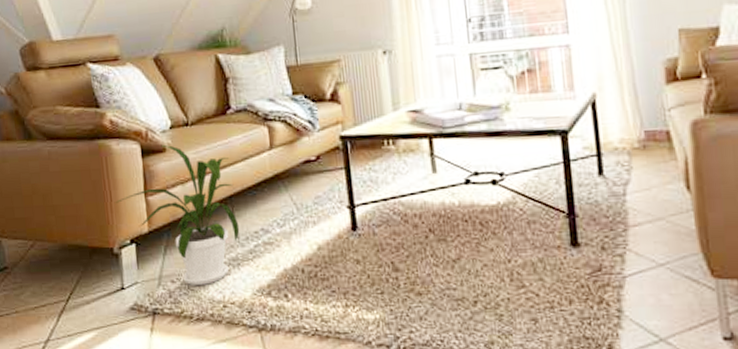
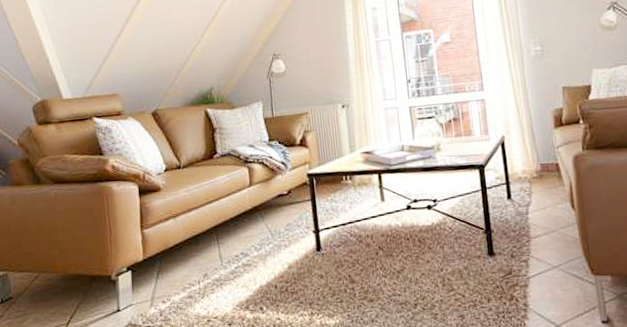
house plant: present [115,144,240,285] -> none [114,185,223,304]

